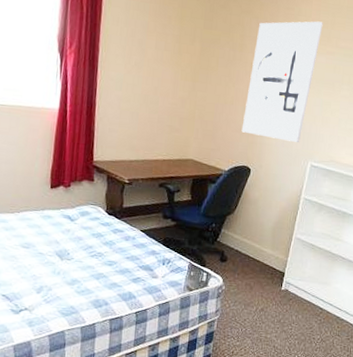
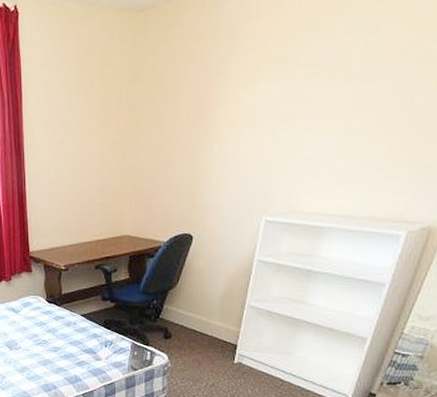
wall art: present [241,21,323,142] -> none [180,39,277,197]

